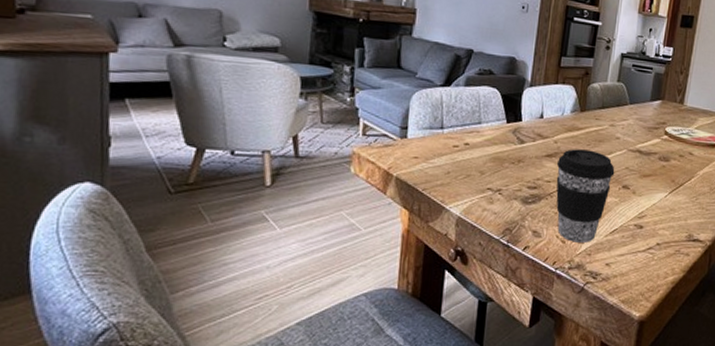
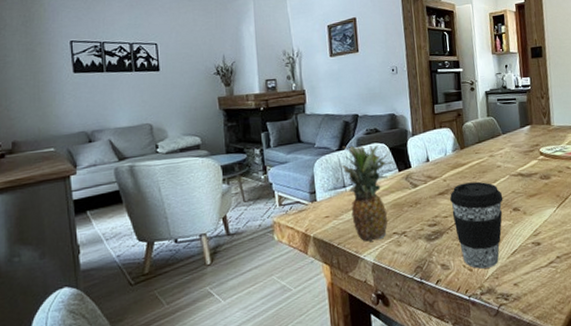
fruit: none [442,82,503,193] -> present [341,145,394,242]

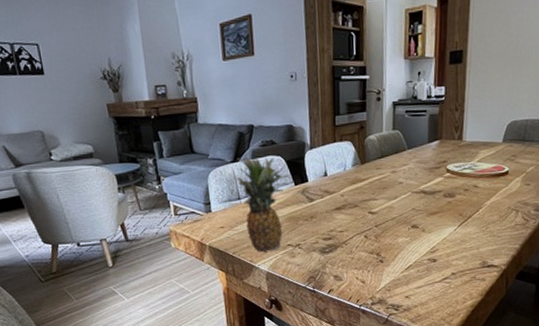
coffee cup: present [449,181,503,269] -> none [346,197,402,281]

